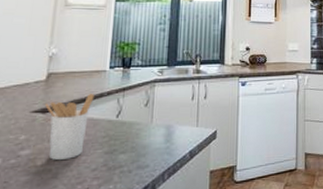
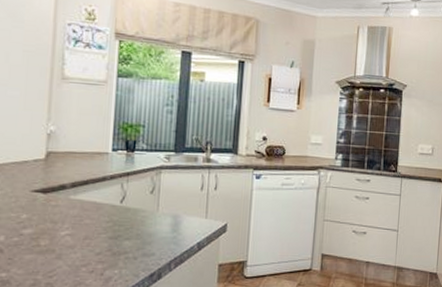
utensil holder: present [45,93,95,161] -> none [46,175,97,242]

